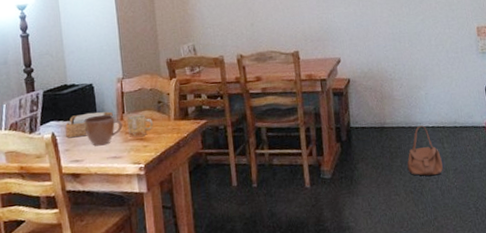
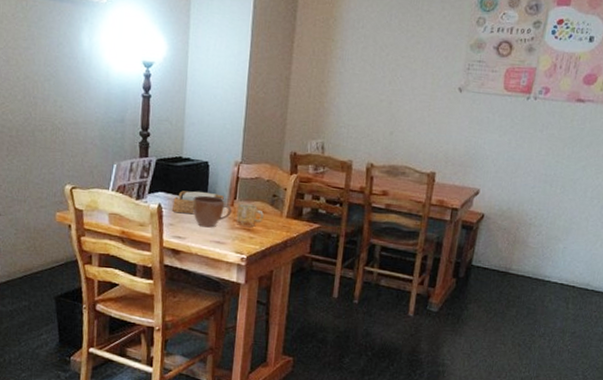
handbag: present [407,125,443,176] -> none [521,279,562,334]

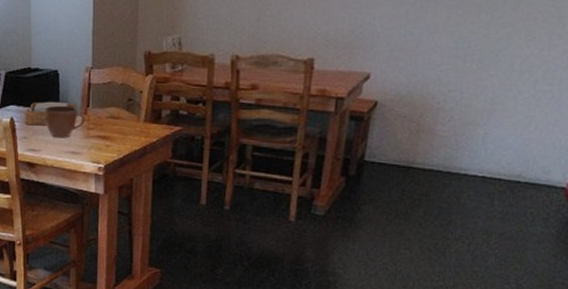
mug: present [236,203,265,228] -> none [90,110,121,135]

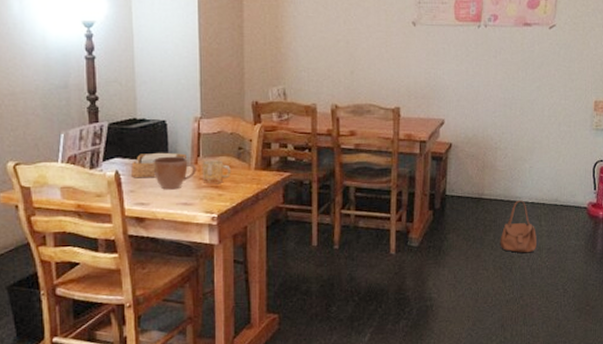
mug: none [90,110,121,135] -> present [202,159,232,185]
handbag: none [431,172,485,236] -> present [500,200,536,254]

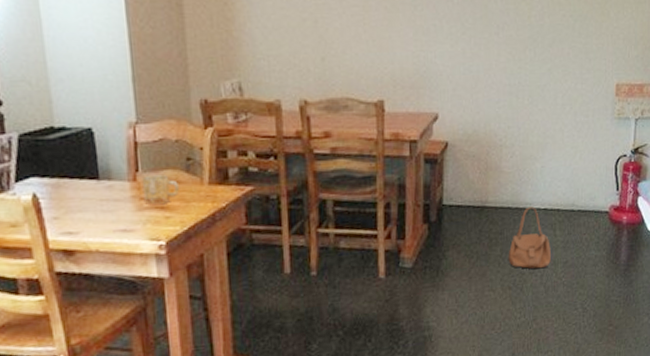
napkin holder: present [131,152,186,178] -> none [52,168,122,202]
cup: present [153,156,196,190] -> none [79,172,136,215]

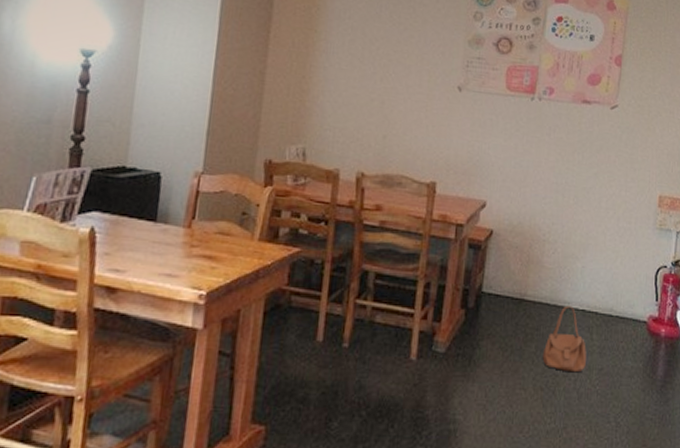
mug: present [141,174,180,206] -> none [193,223,231,255]

